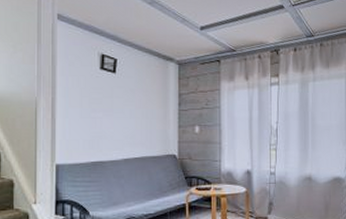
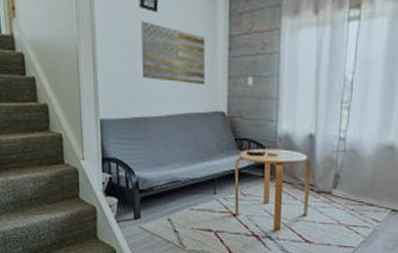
wall art: none [101,80,159,133] -> present [141,21,206,85]

